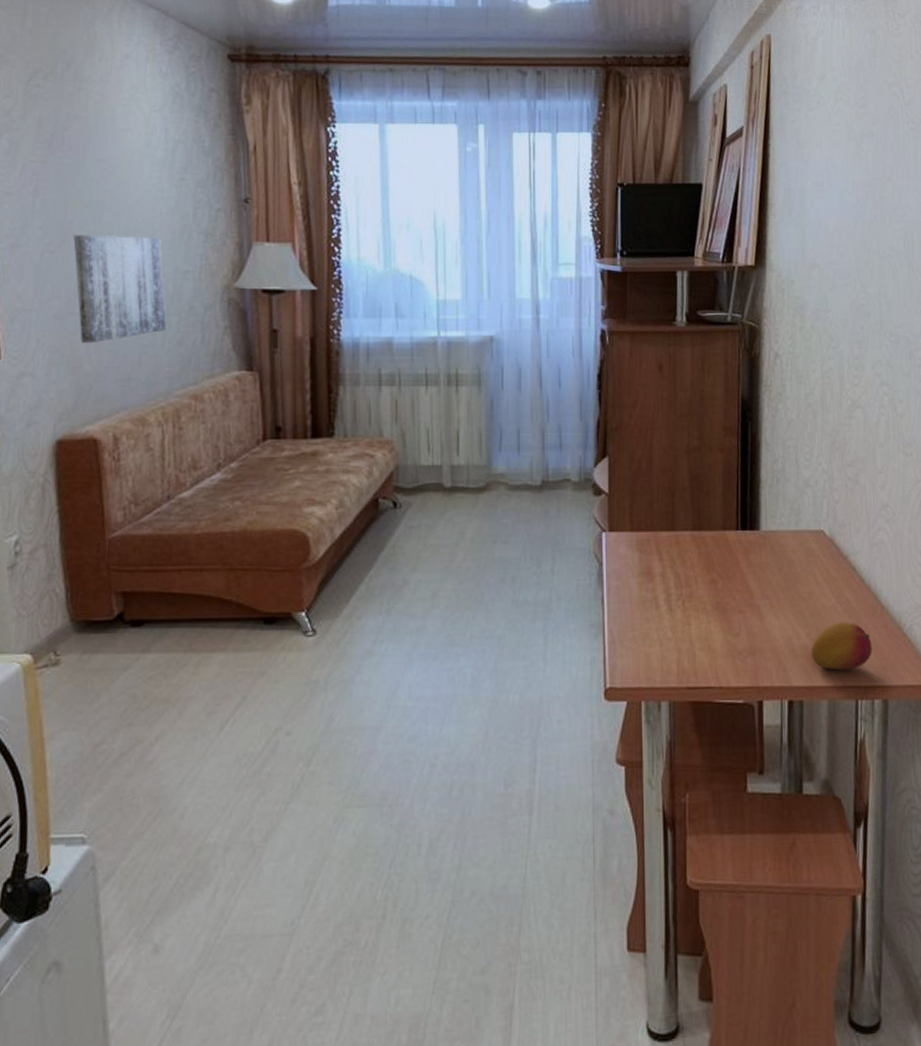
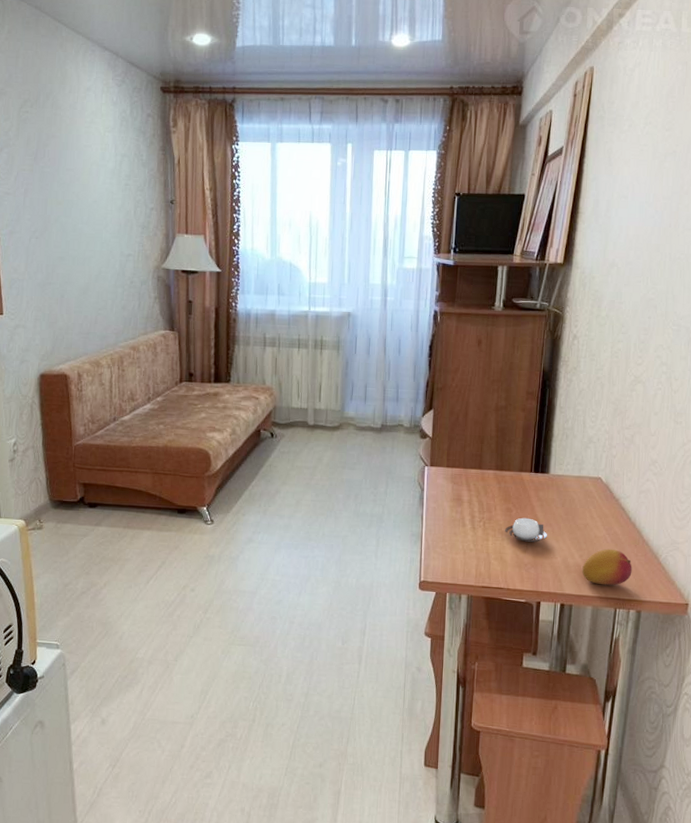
wall art: present [73,235,167,344] -> none [51,225,115,306]
cup: none [710,590,765,622] -> present [505,517,548,542]

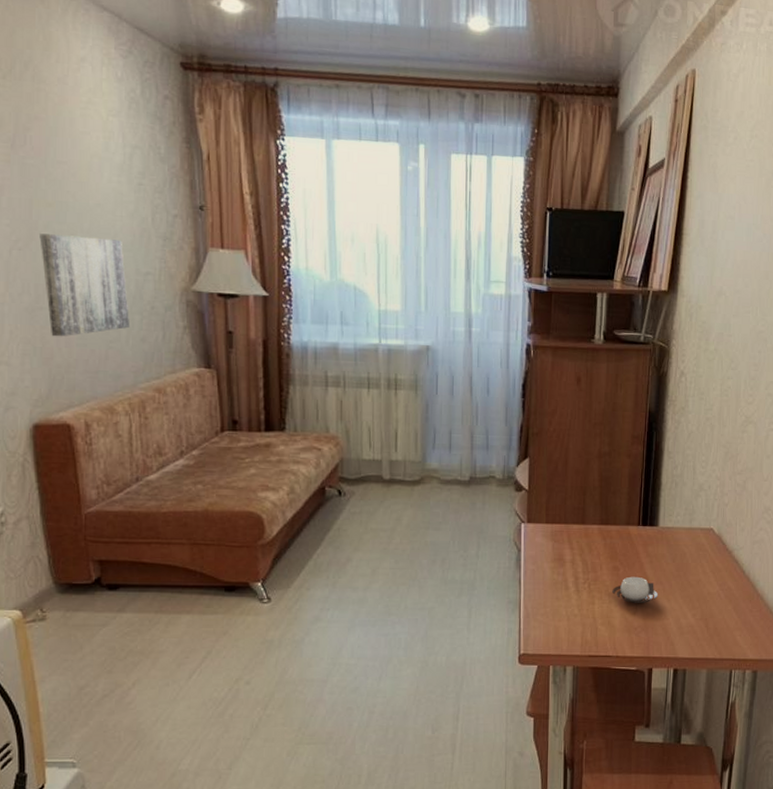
wall art: none [51,225,115,306] -> present [39,233,131,337]
fruit: present [582,548,632,586] -> none [695,606,747,646]

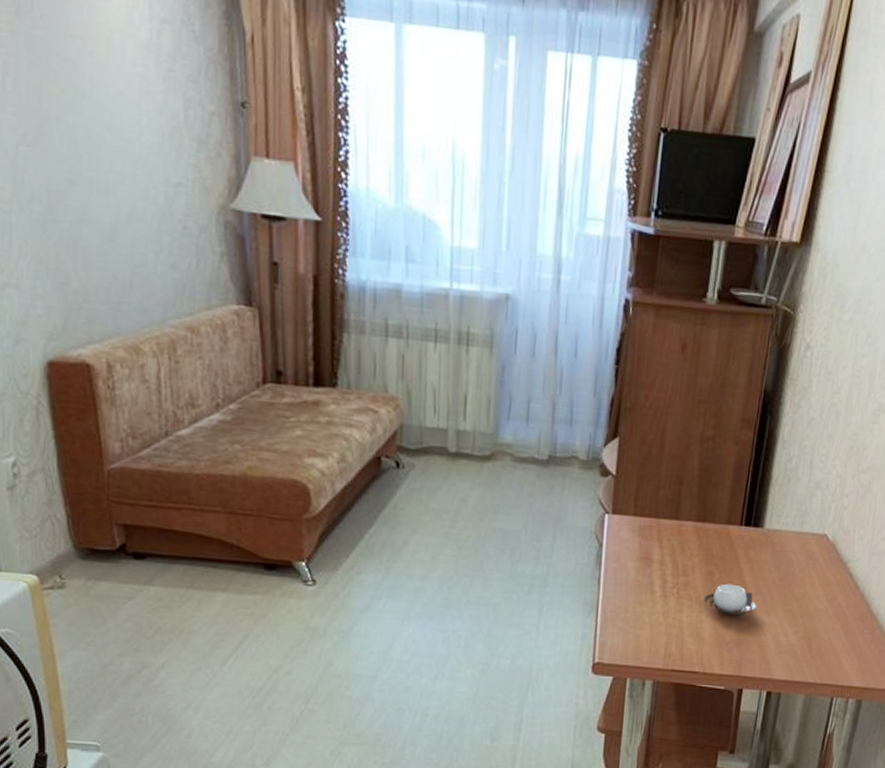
wall art: present [39,233,131,337] -> none [51,127,159,258]

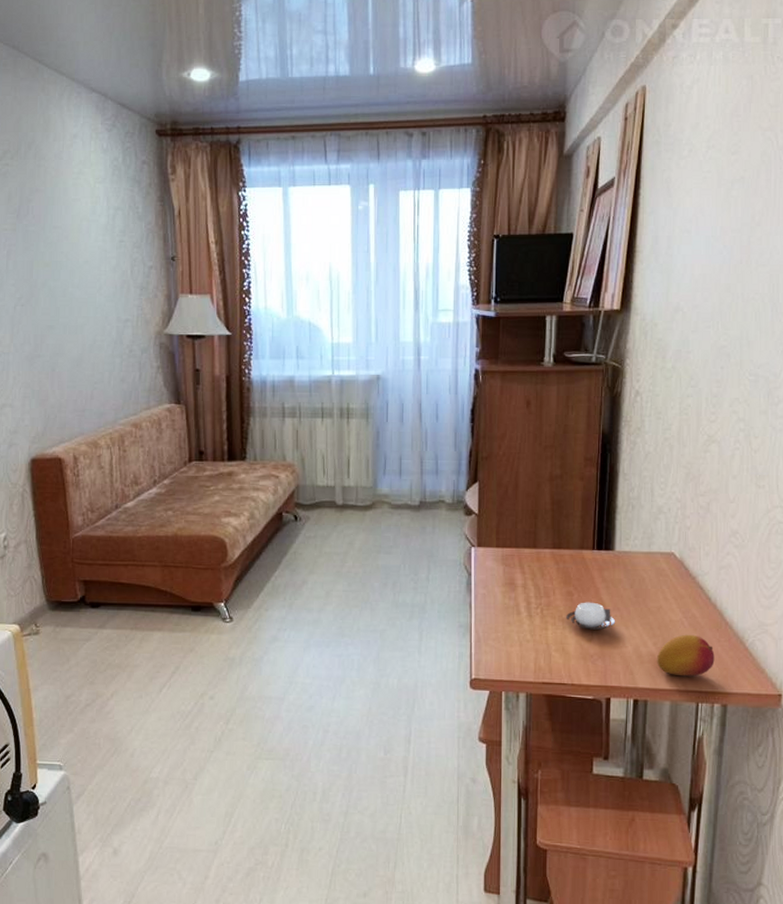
fruit: none [795,624,856,670] -> present [657,634,715,677]

